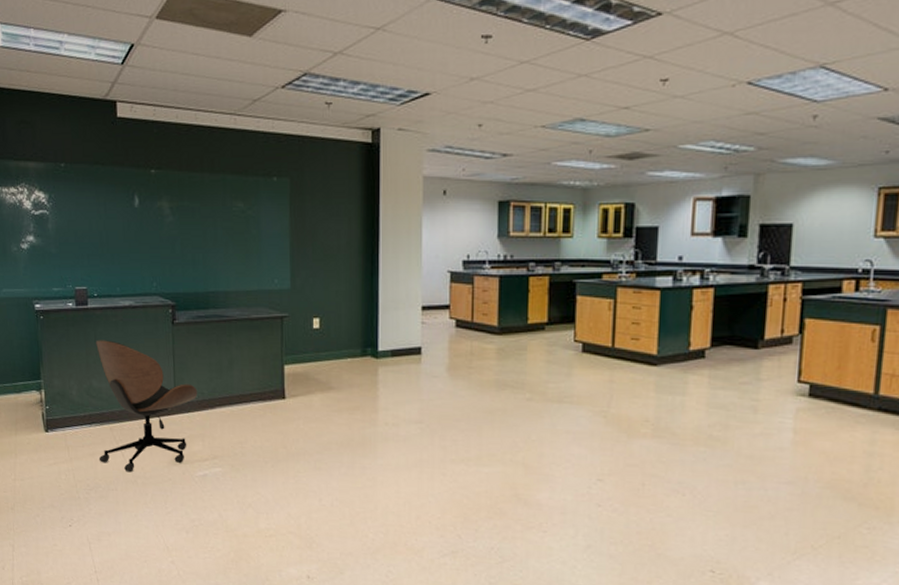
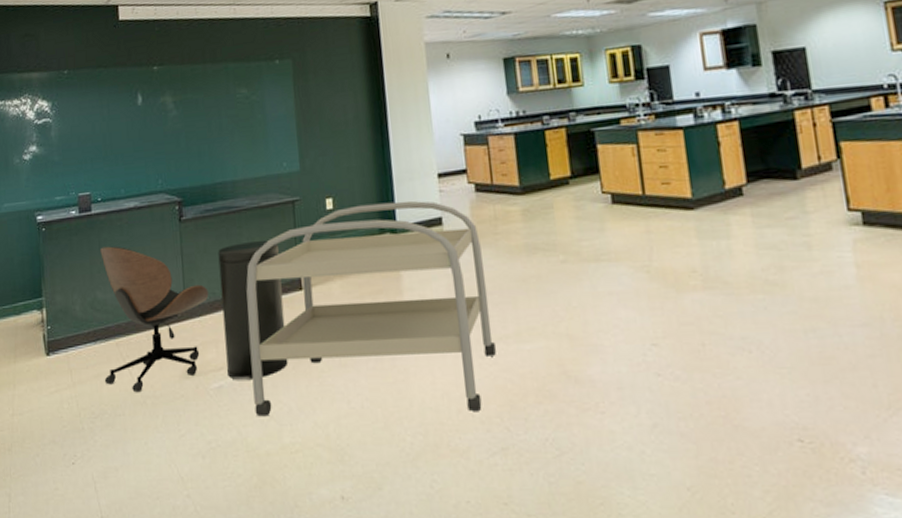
pedal bin: none [208,349,268,472] -> present [218,240,288,380]
utility cart: none [232,327,457,519] -> present [246,200,496,417]

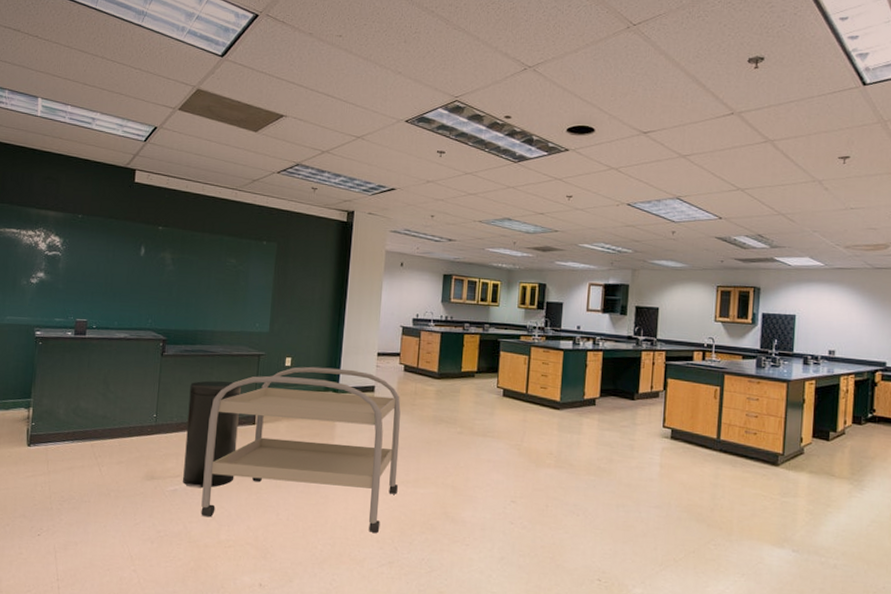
office chair: present [100,246,209,393] -> none [76,365,177,486]

